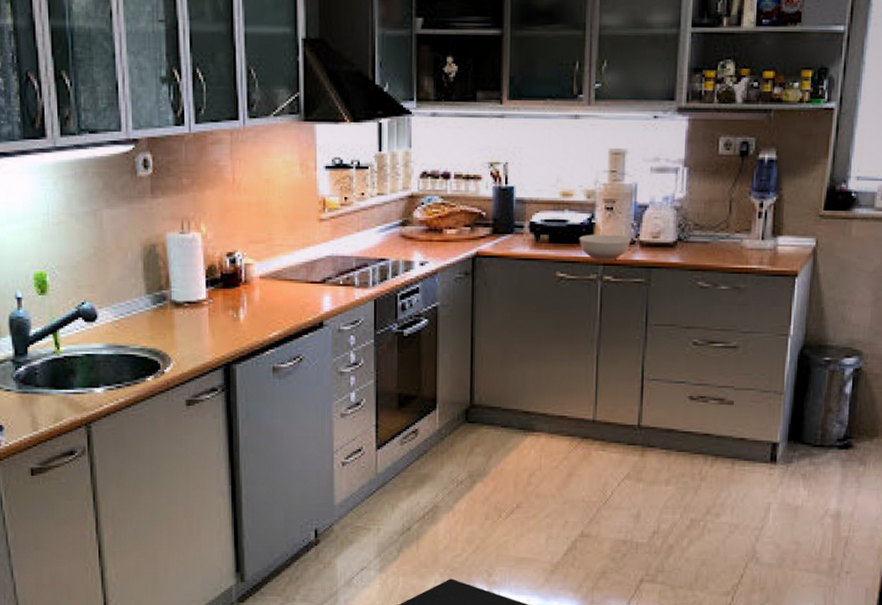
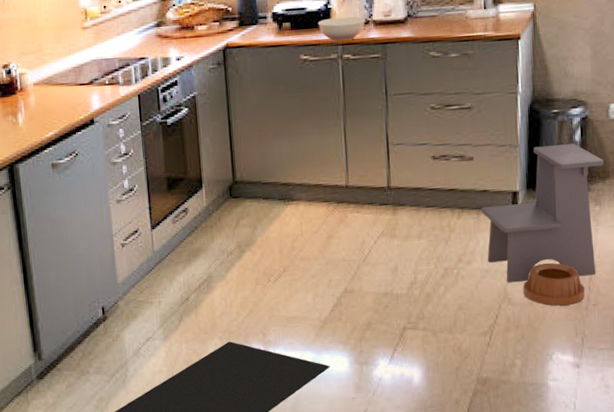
step stool: none [736,396,874,541] -> present [481,144,604,283]
pet bowl: none [773,523,840,570] -> present [523,263,585,306]

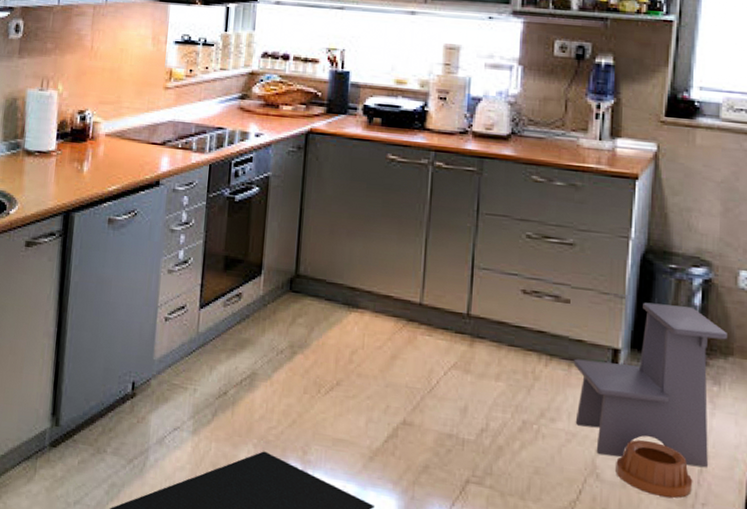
bowl: present [318,16,366,42] -> none [411,121,465,148]

